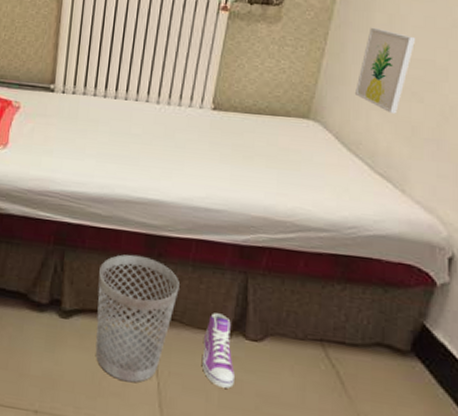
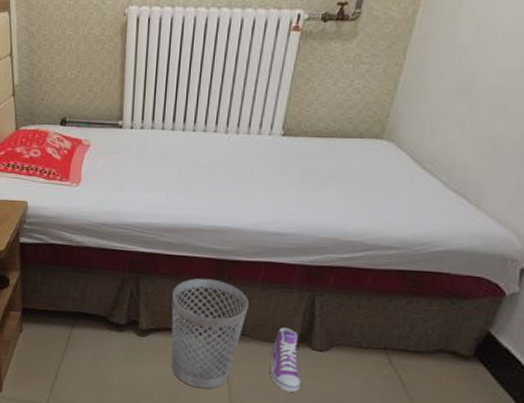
wall art: present [355,27,416,114] -> none [434,36,506,128]

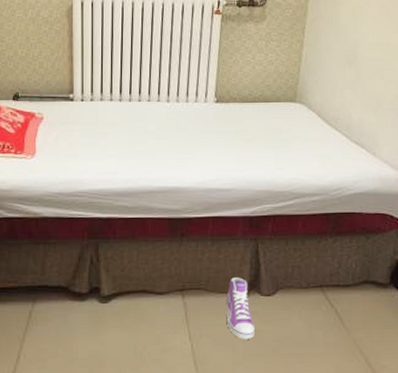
wastebasket: present [171,278,249,390] -> none [131,237,202,349]

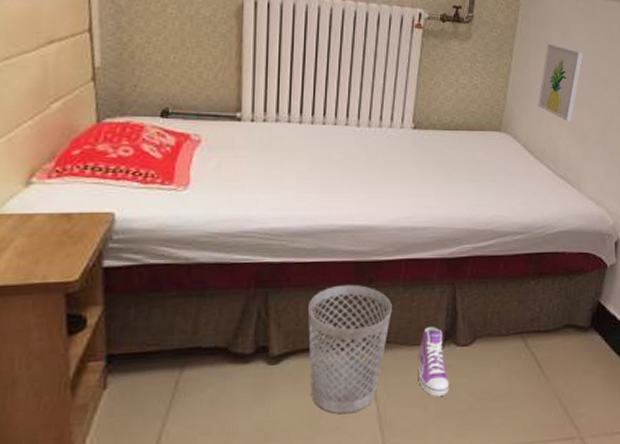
wastebasket: none [131,237,202,349] -> present [308,284,392,415]
wall art: none [330,19,374,91] -> present [538,43,584,122]

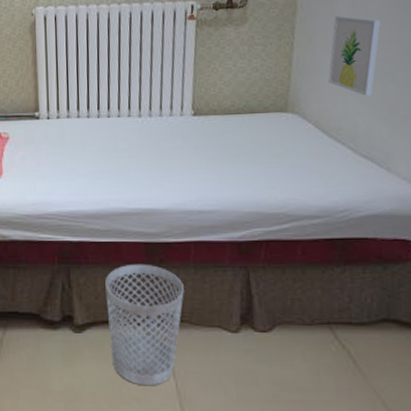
sneaker: present [419,327,450,396] -> none [214,310,250,381]

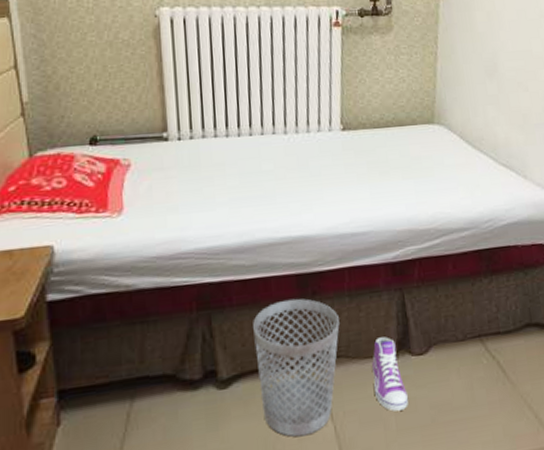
sneaker: none [214,310,250,381] -> present [372,336,409,411]
wall art: present [328,15,381,96] -> none [470,26,513,106]

